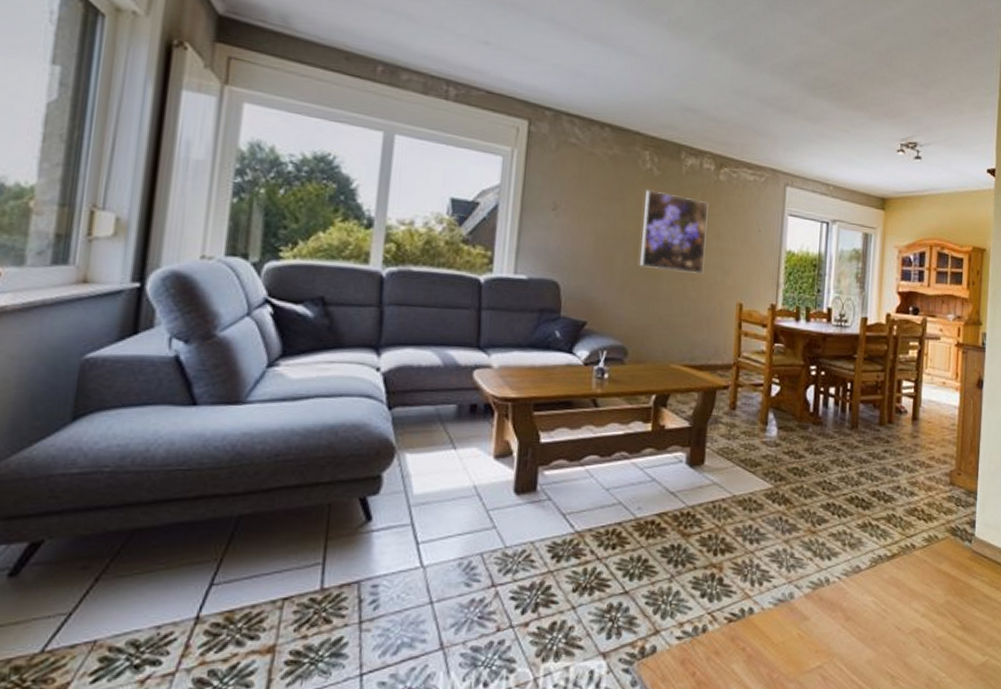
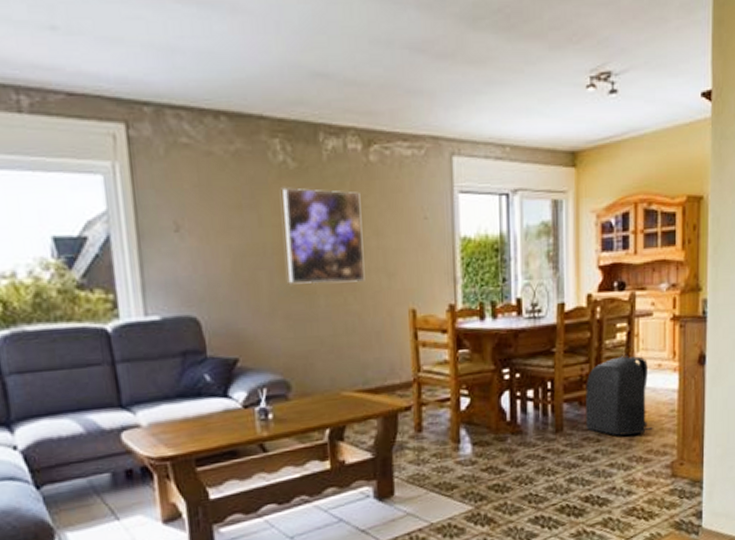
backpack: none [878,368,937,441] -> present [586,353,654,436]

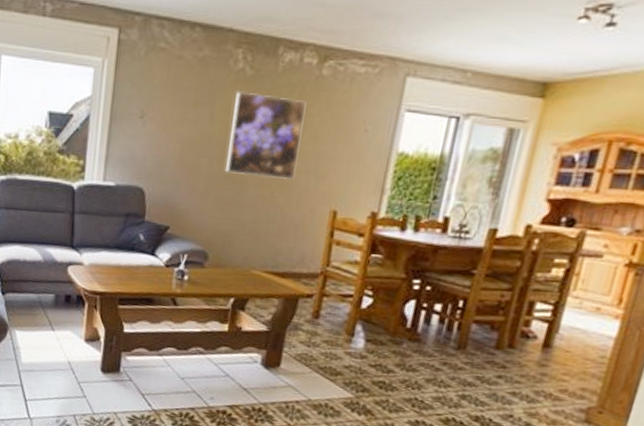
backpack: present [586,353,654,436] -> none [493,289,584,372]

